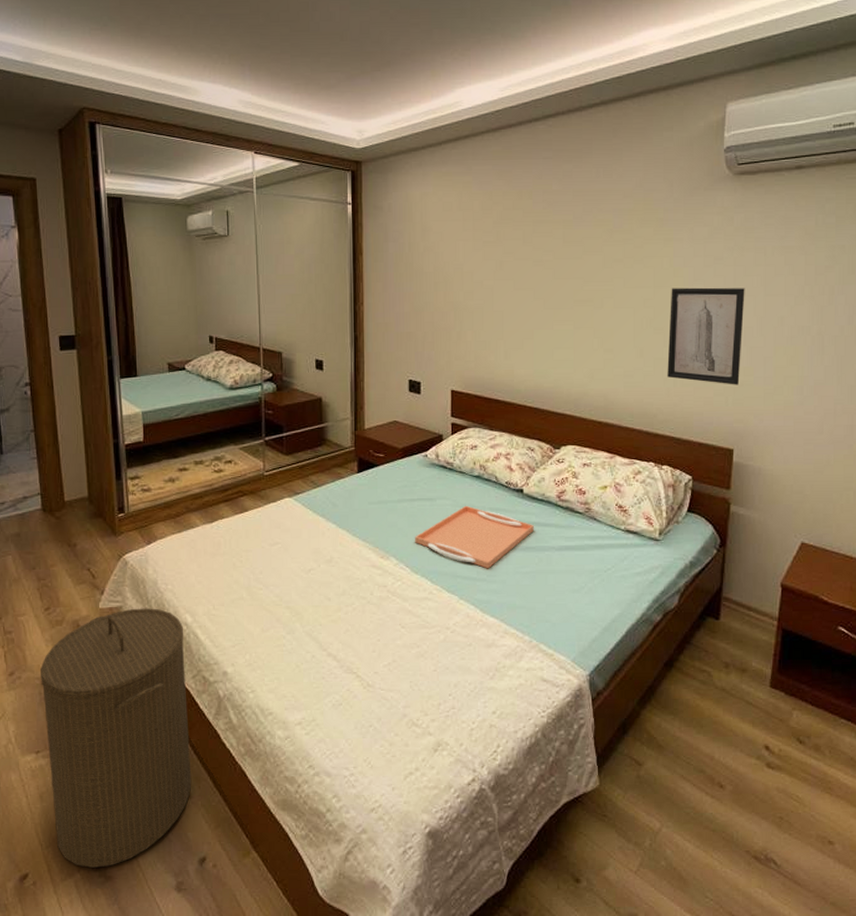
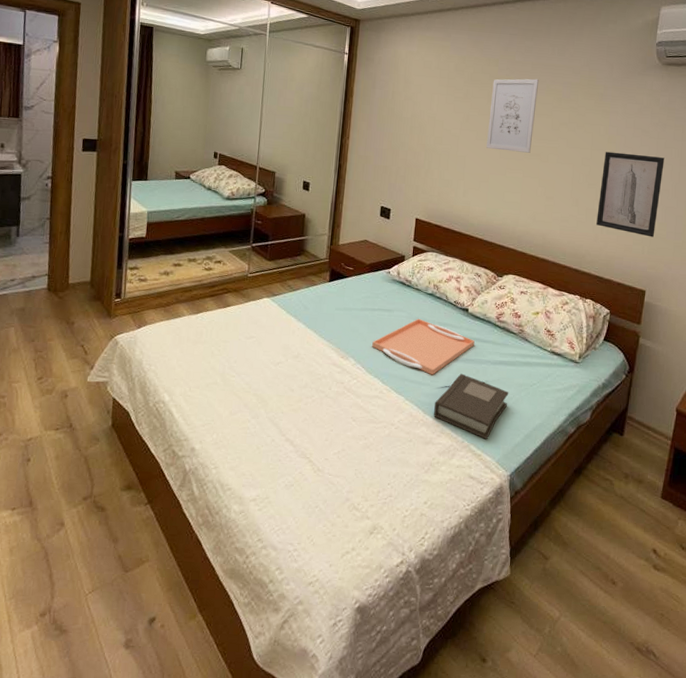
laundry hamper: present [40,608,191,868] -> none [20,384,161,621]
book: none [493,564,580,636] -> present [433,373,509,439]
wall art: none [527,209,583,300] -> present [486,79,539,153]

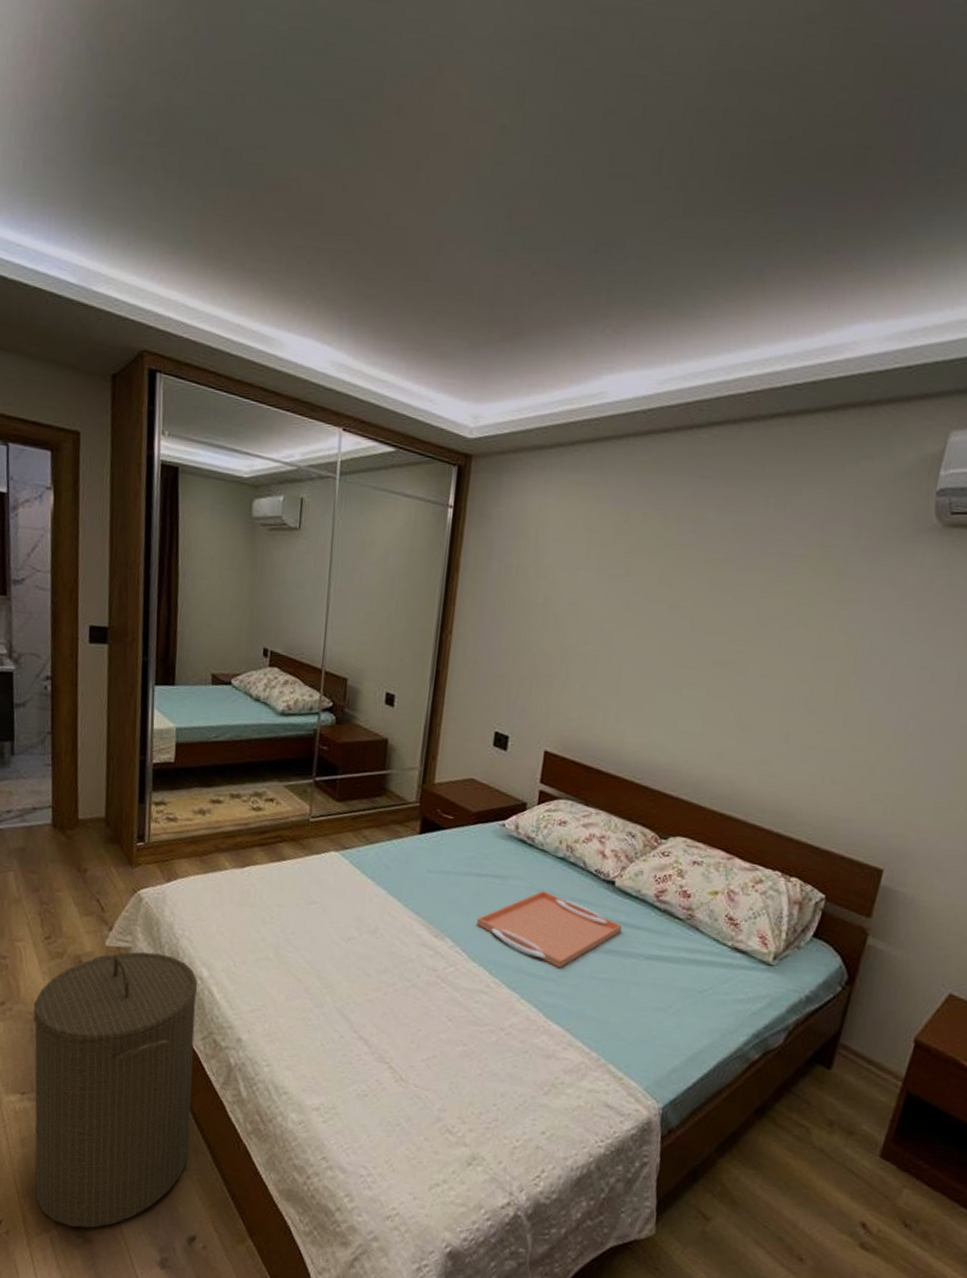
laundry hamper: none [20,384,161,621] -> present [33,951,198,1228]
book: present [433,373,509,439] -> none [558,968,668,1058]
wall art: present [486,79,539,153] -> none [654,546,741,660]
wall art: present [596,151,665,237] -> none [814,660,933,793]

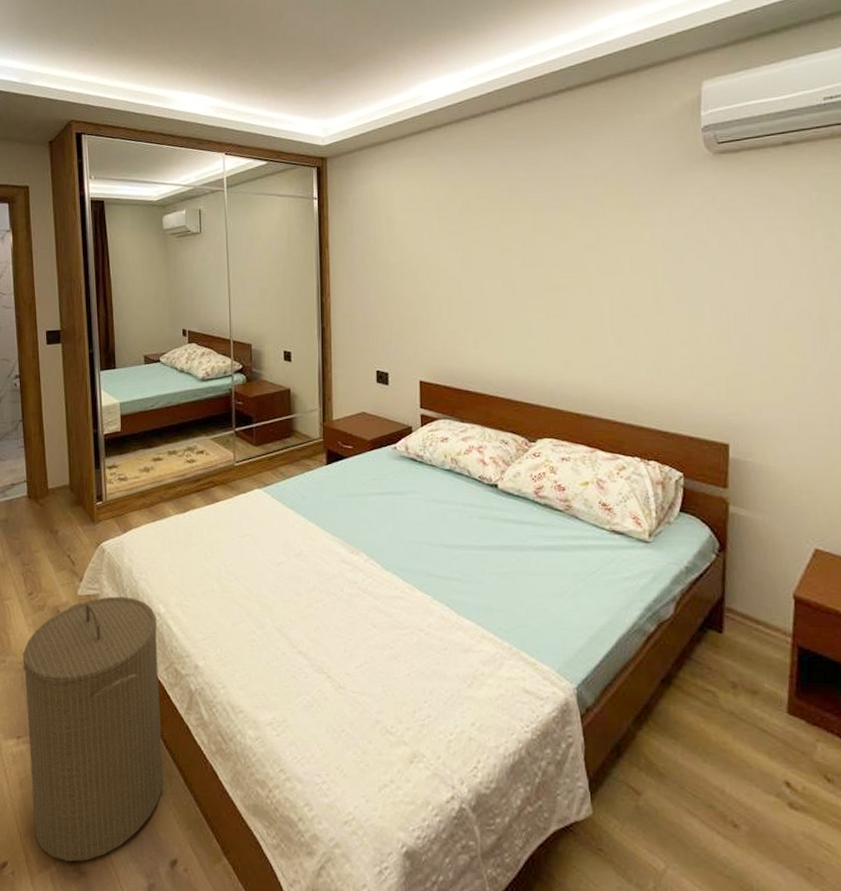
serving tray: present [477,890,622,969] -> none [385,500,511,568]

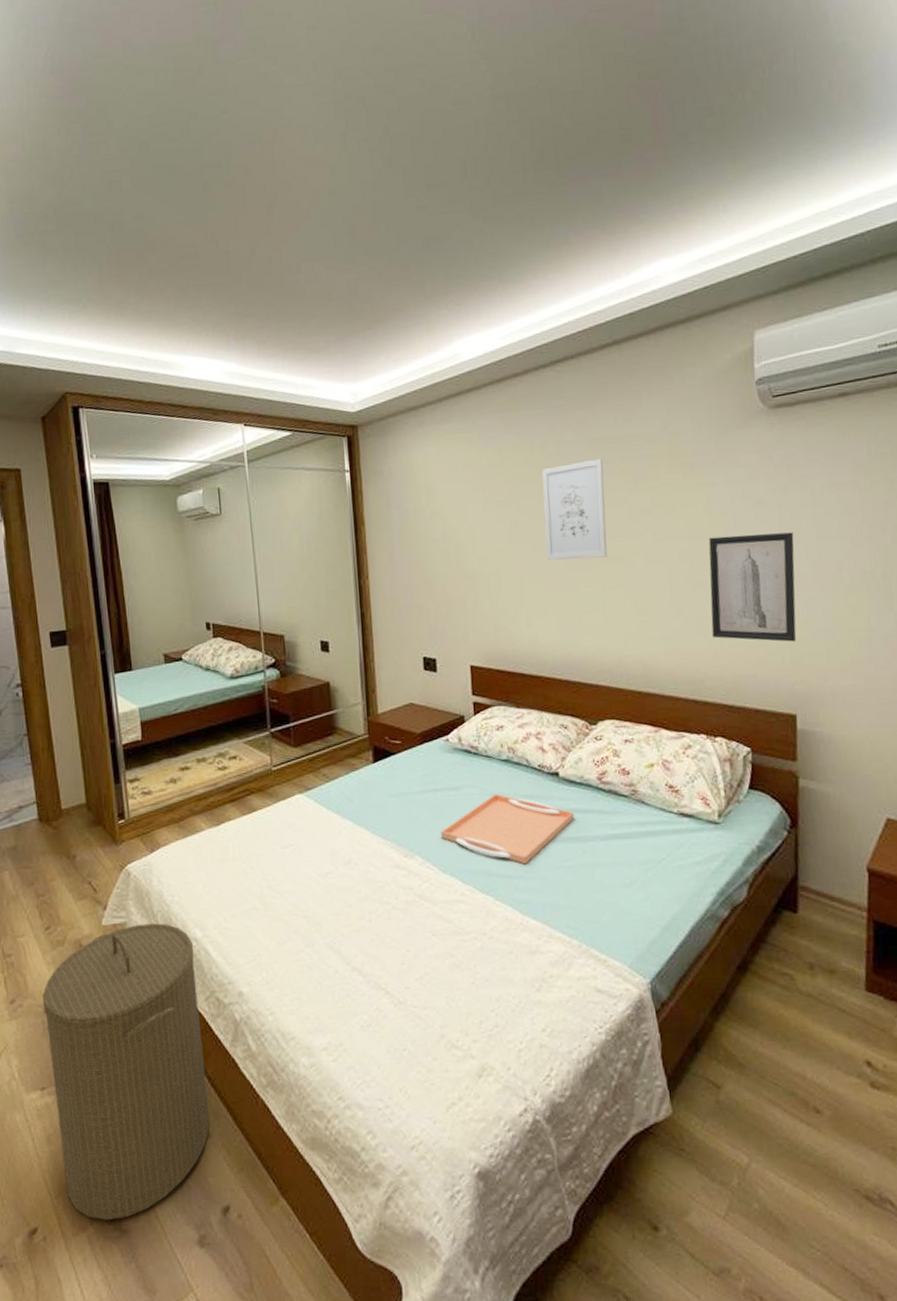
serving tray: none [385,500,511,568] -> present [441,793,574,865]
wall art: none [494,195,553,288] -> present [542,458,607,560]
wall art: none [649,271,734,375] -> present [708,532,797,642]

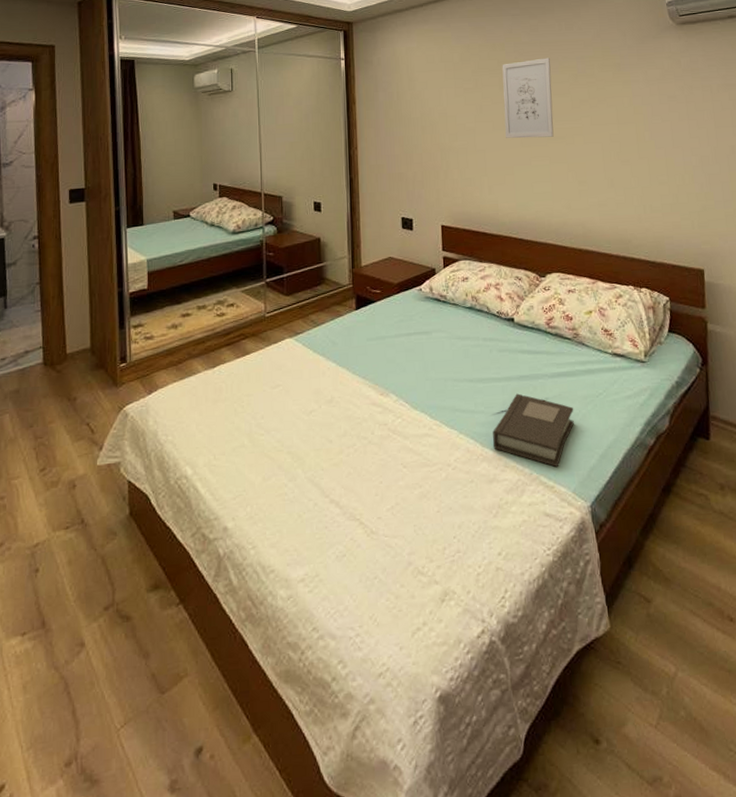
laundry hamper: present [43,923,210,1220] -> none [32,462,188,771]
serving tray: present [441,793,574,865] -> none [413,337,527,401]
book: none [534,857,631,939] -> present [492,393,574,467]
wall art: present [708,532,797,642] -> none [633,121,702,210]

